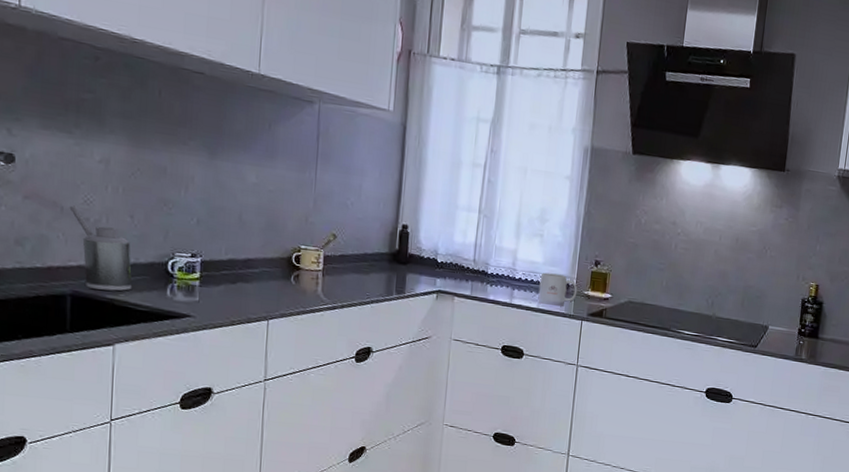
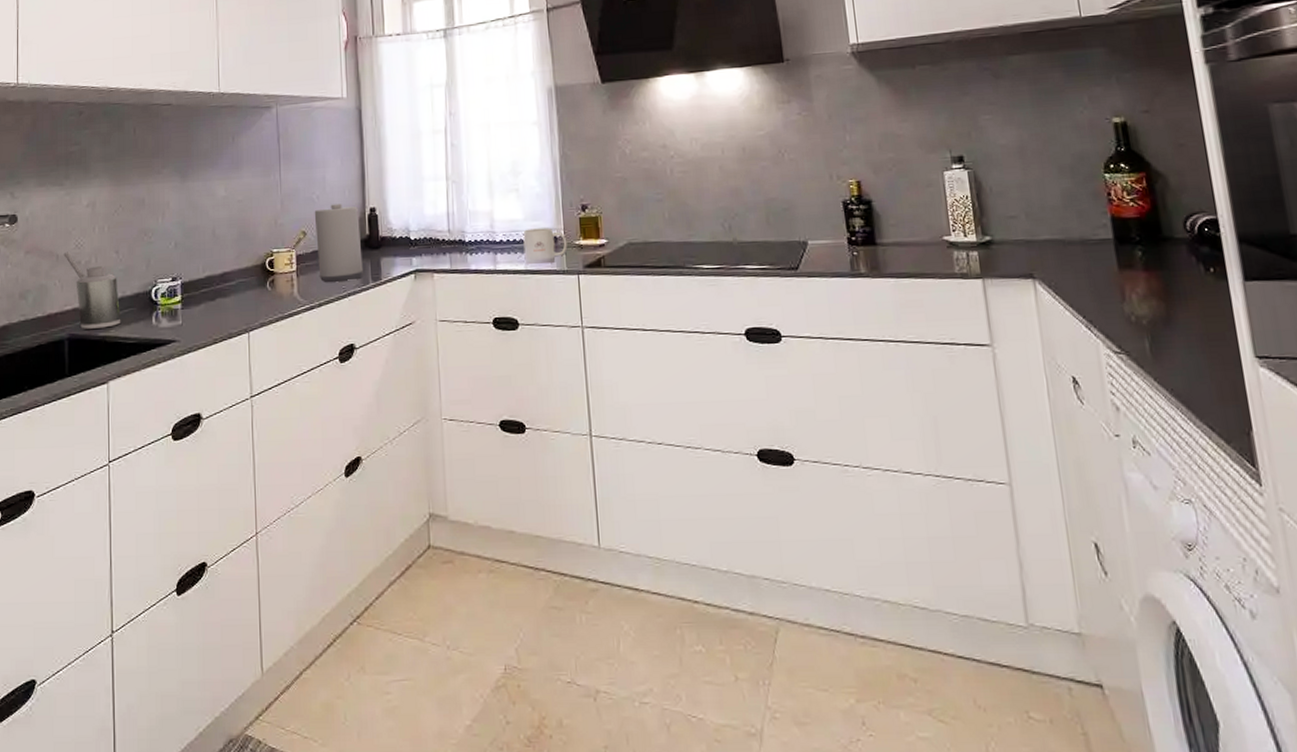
paper towel holder: none [345,213,391,290] -> present [314,203,363,283]

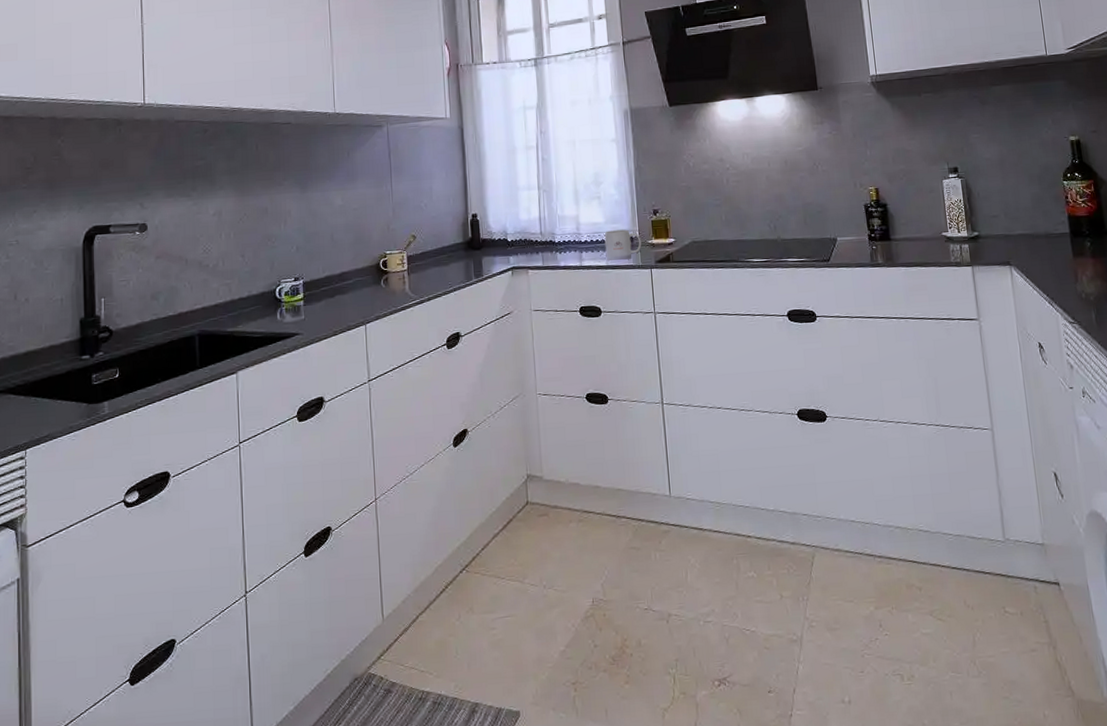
soap dispenser: present [63,251,121,330] -> none [192,256,248,327]
paper towel holder: present [314,203,363,283] -> none [422,210,467,280]

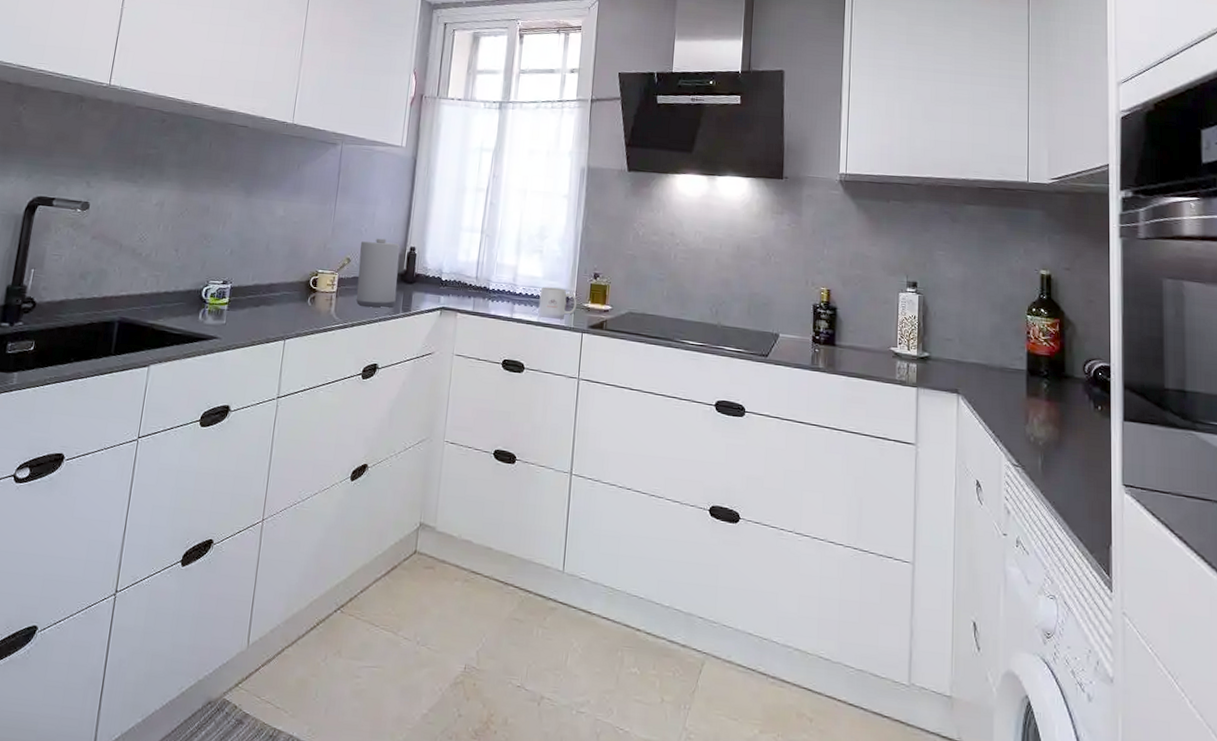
paper towel holder: none [422,210,467,280] -> present [356,238,400,309]

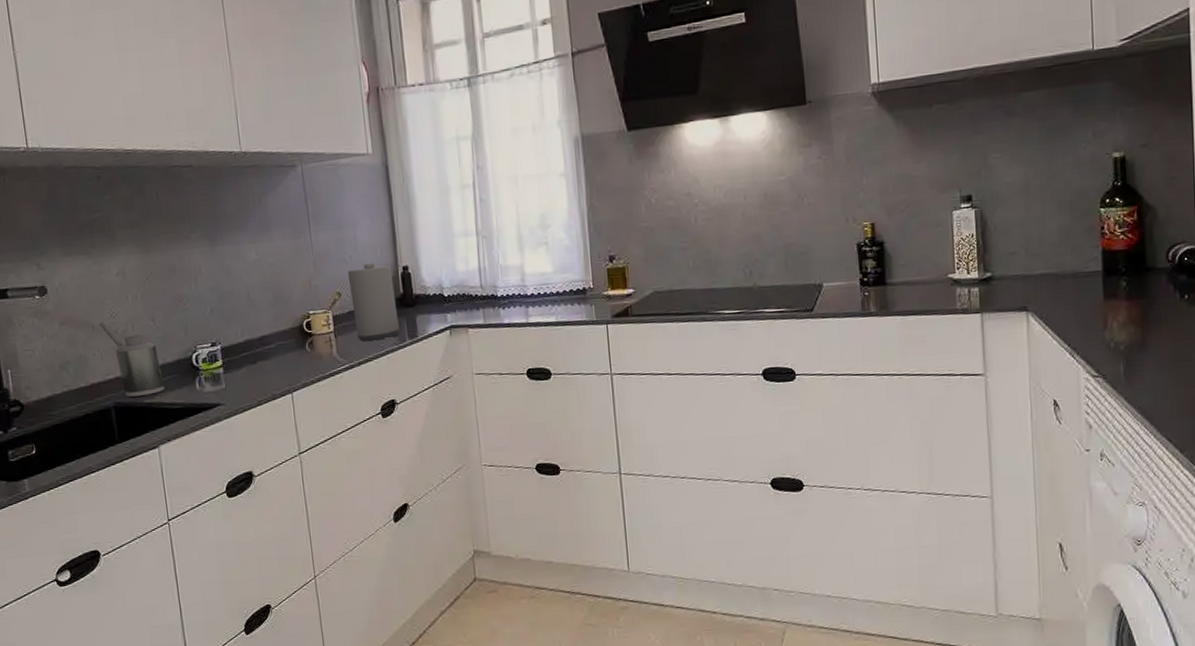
soap dispenser: none [127,243,173,318] -> present [99,321,165,398]
mug: present [538,286,577,320] -> none [553,279,596,317]

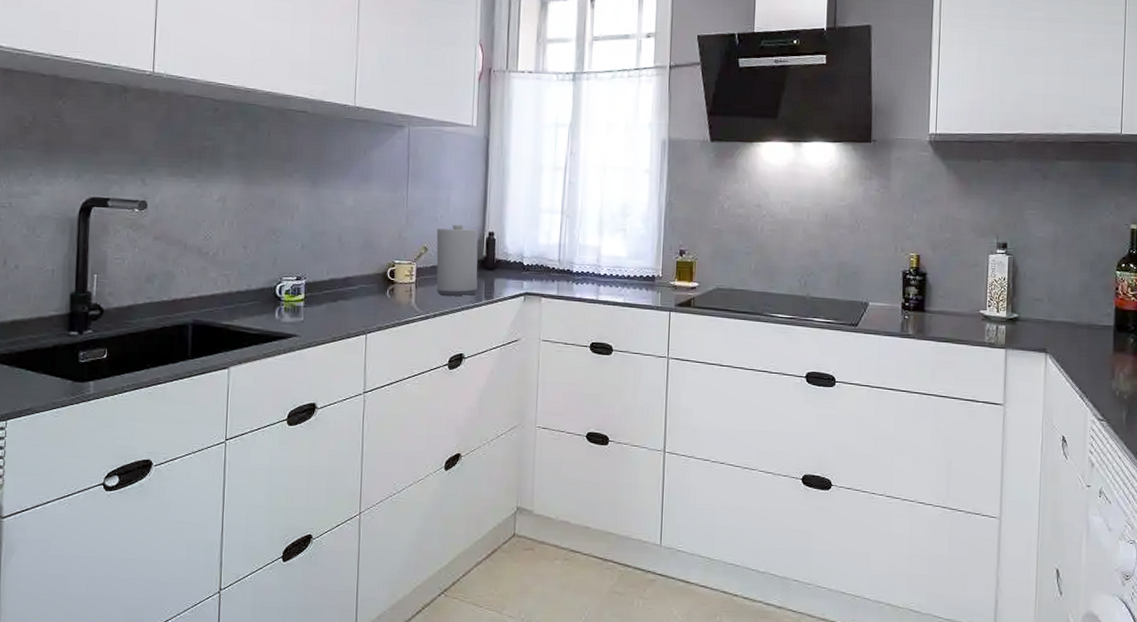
soap dispenser: present [99,321,165,398] -> none [192,242,245,319]

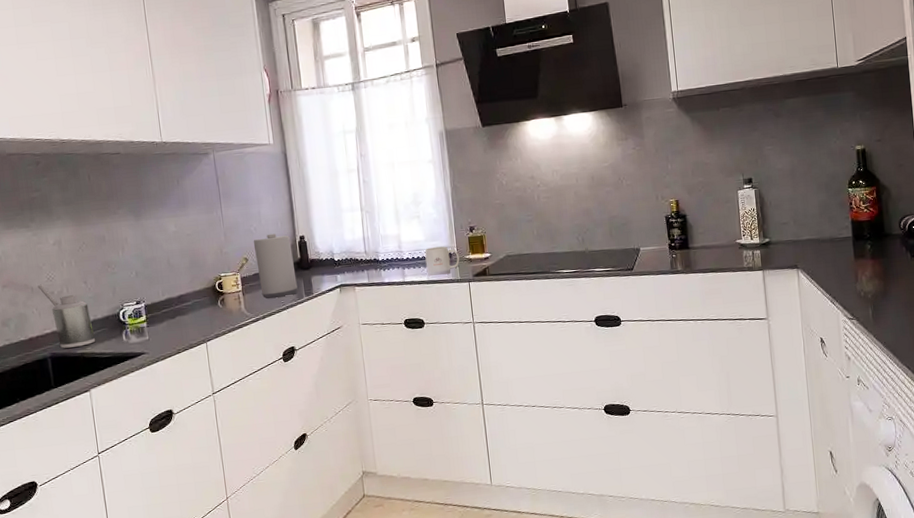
soap dispenser: none [192,242,245,319] -> present [37,284,96,349]
mug: none [624,266,664,300] -> present [425,246,460,277]

